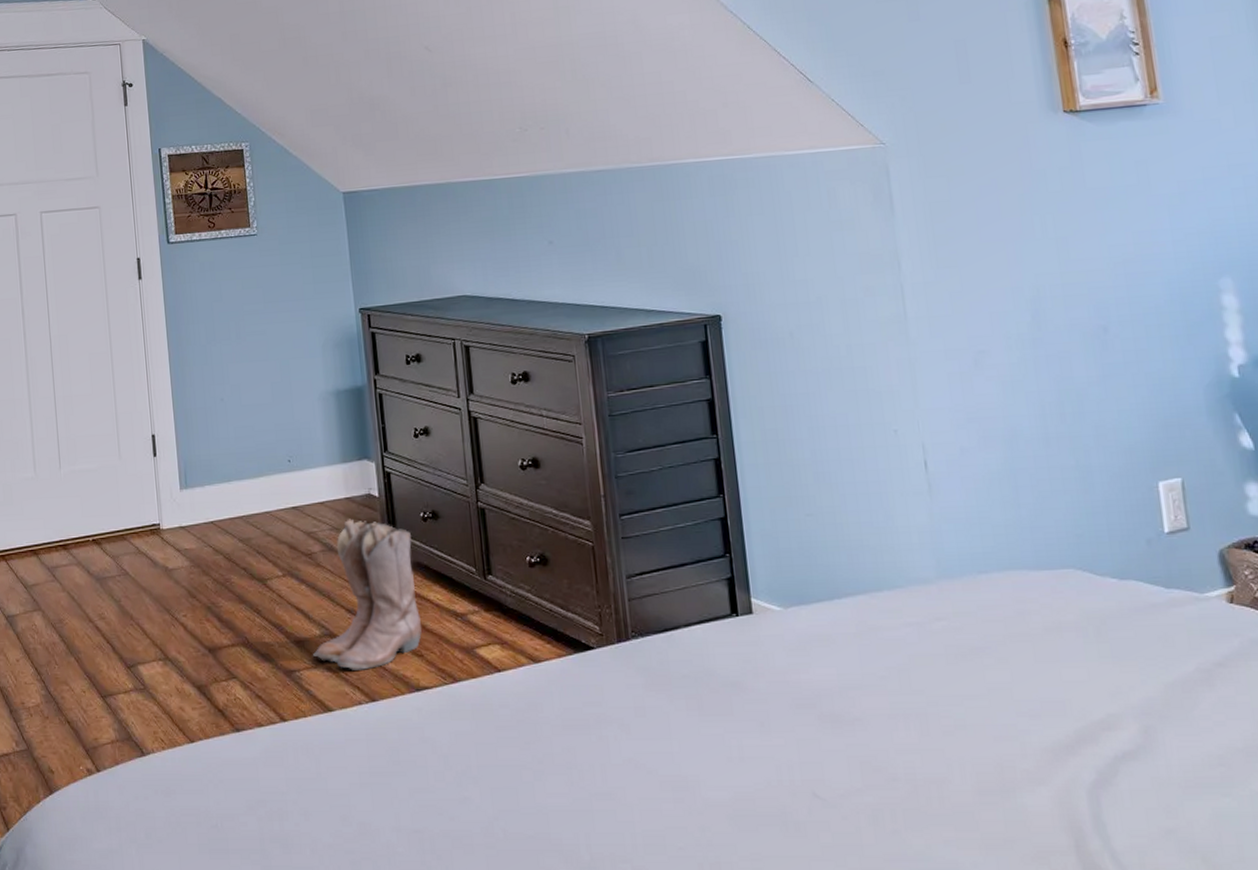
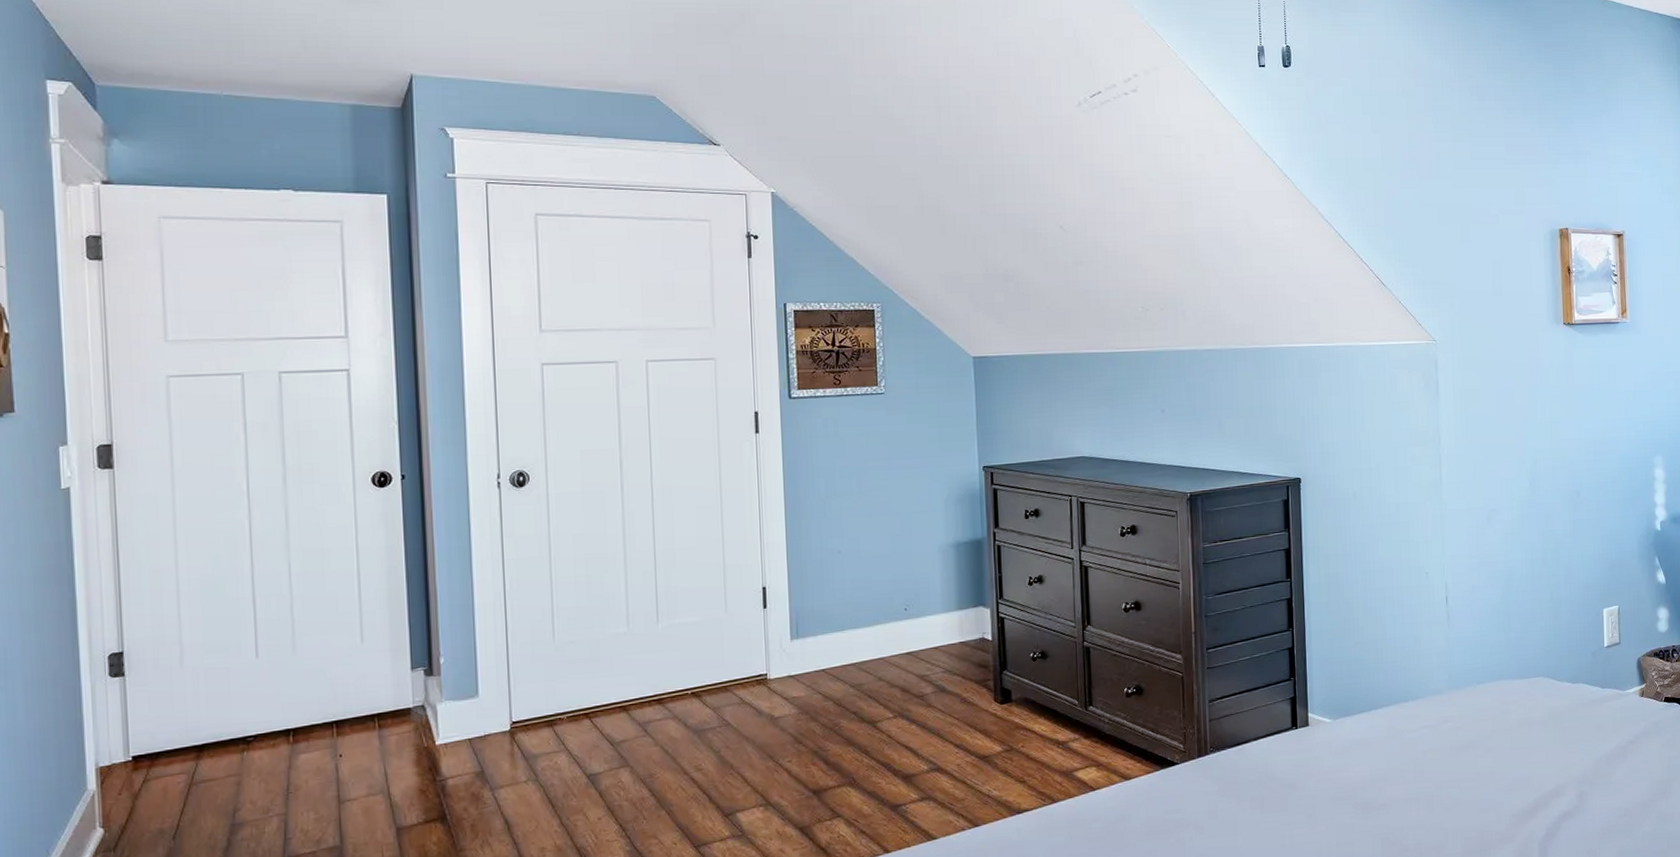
boots: present [313,519,422,670] -> none [920,661,1025,800]

